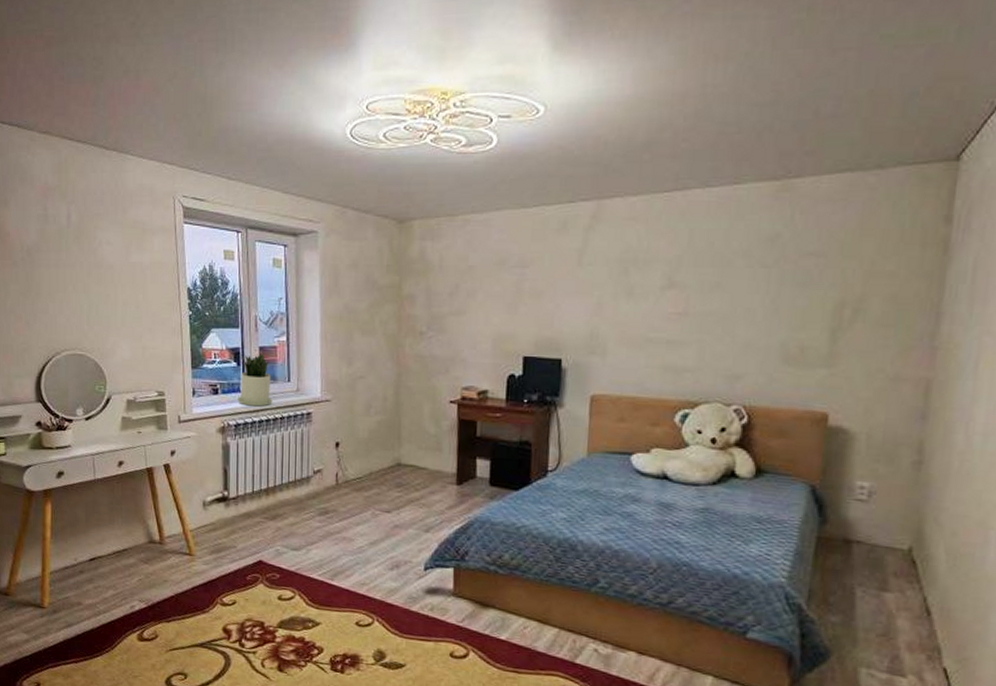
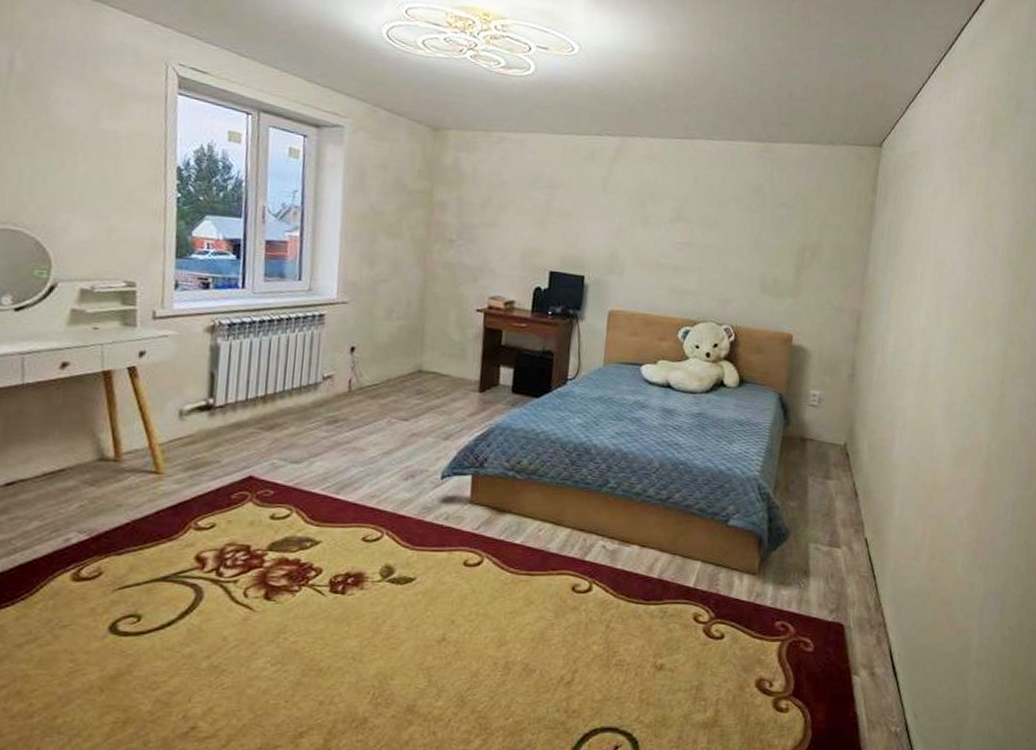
planter: present [238,352,273,407] -> none [234,246,279,305]

